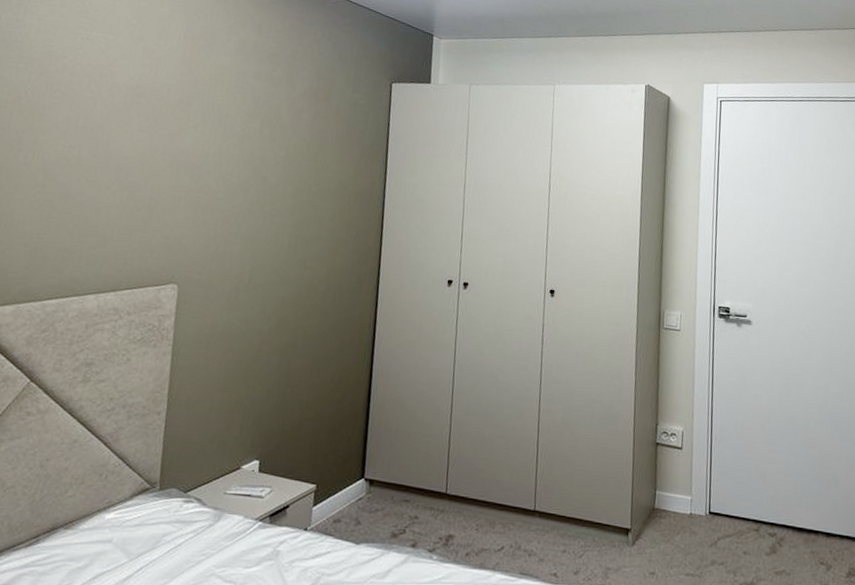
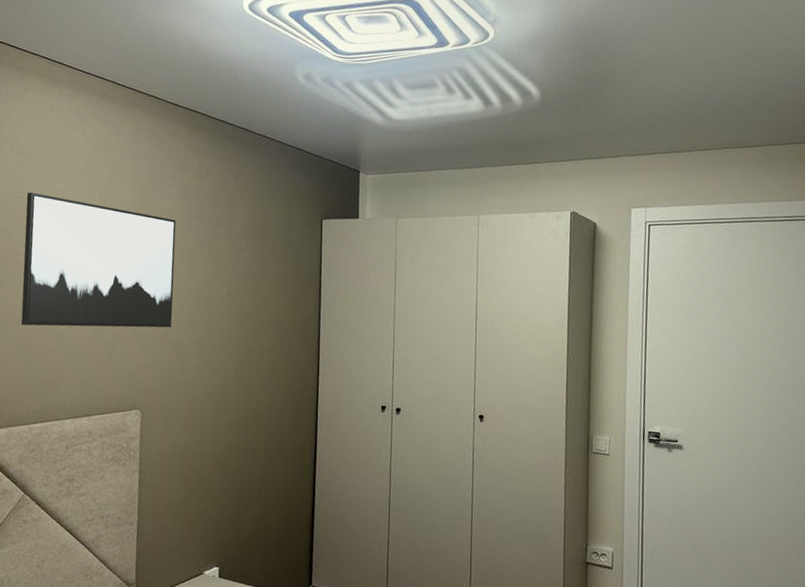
wall art: none [41,40,231,194] -> present [21,192,176,328]

